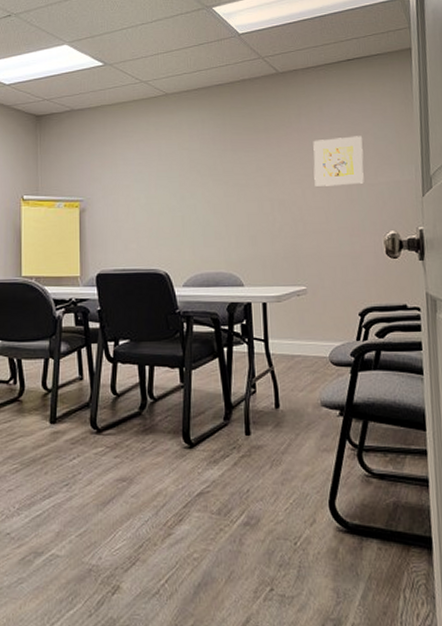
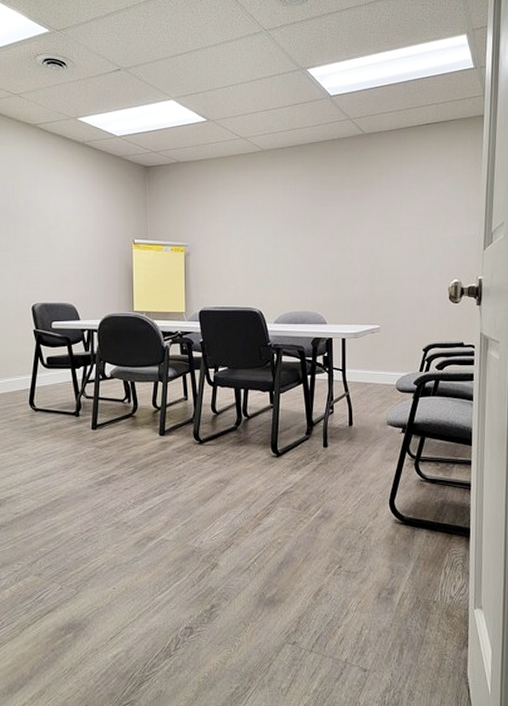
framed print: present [313,136,364,187] -> none [391,194,435,239]

